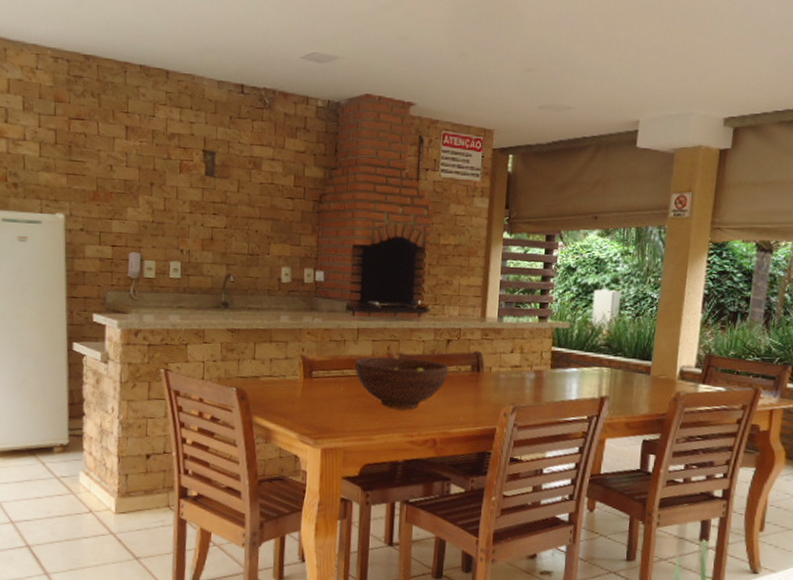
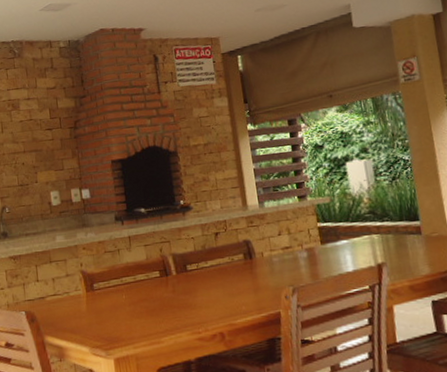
fruit bowl: present [354,356,450,410] -> none [131,255,223,309]

